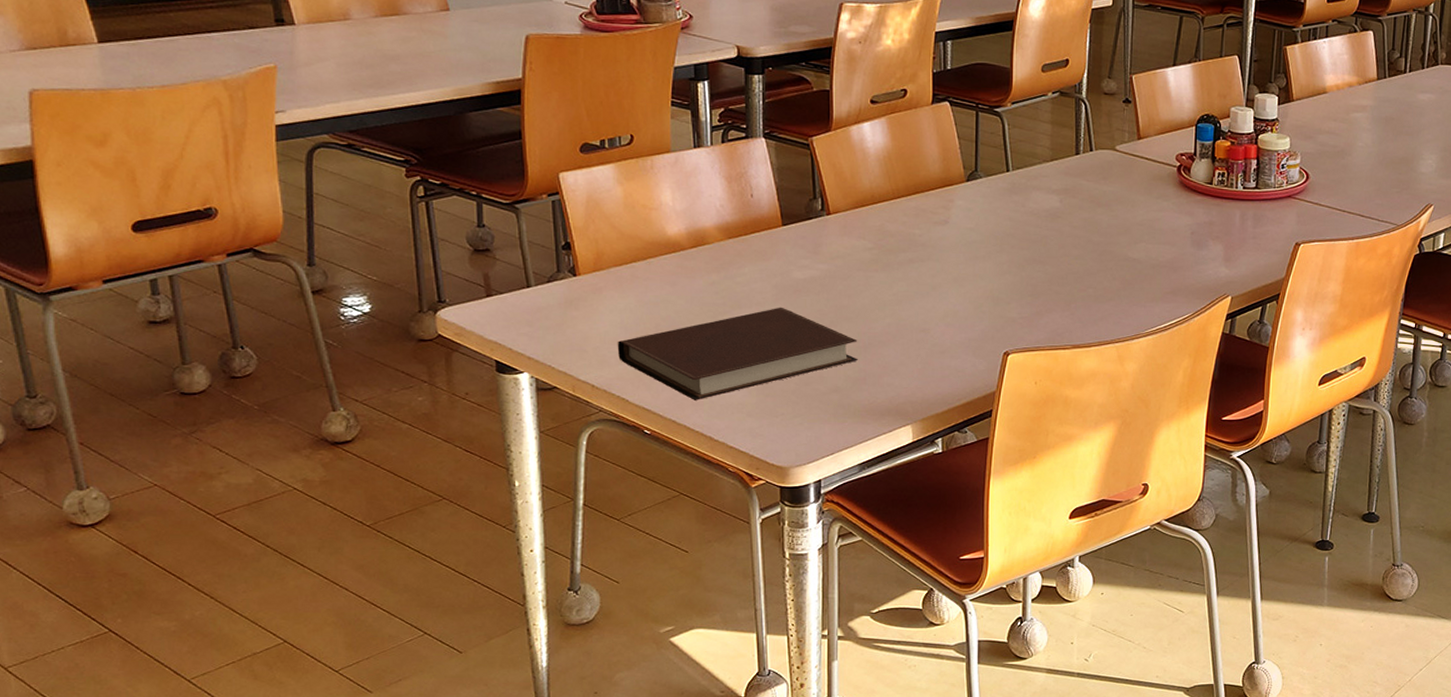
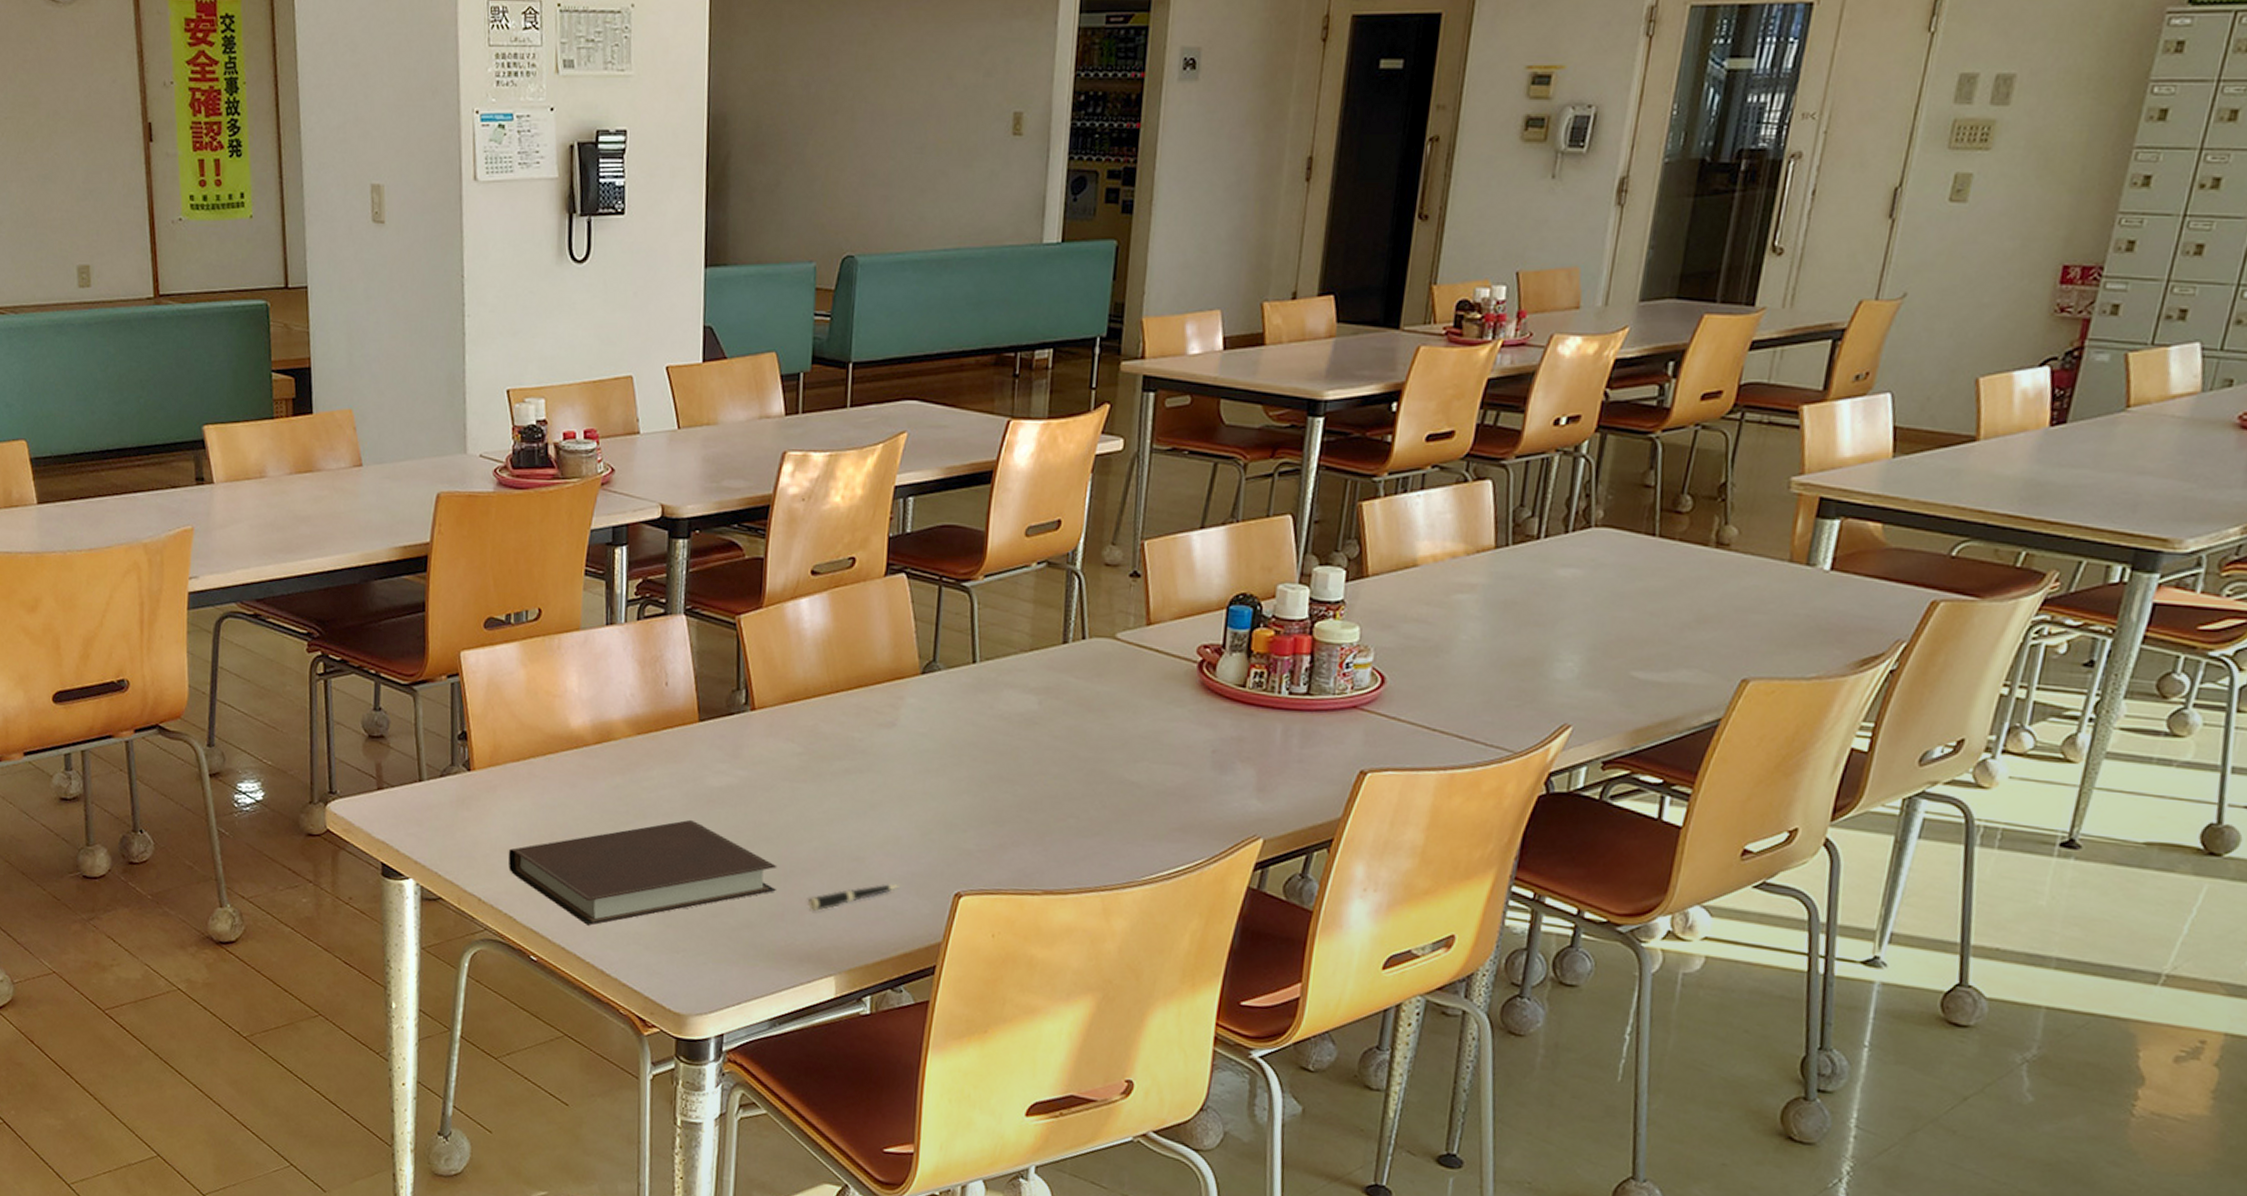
pen: none [885,348,959,374] -> present [808,884,900,911]

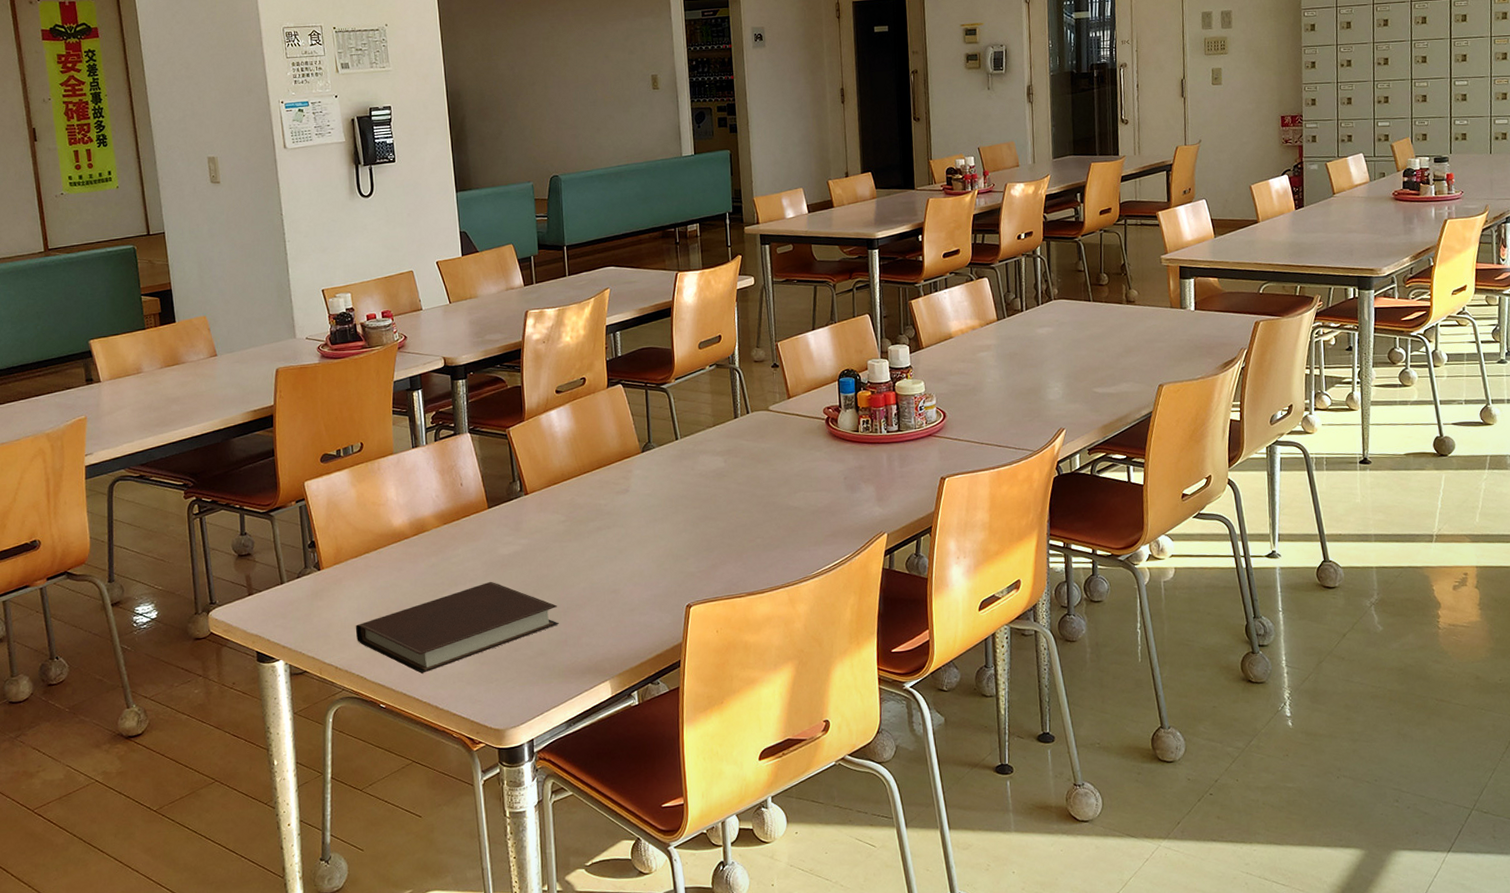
pen: present [808,884,900,911] -> none [583,605,647,634]

